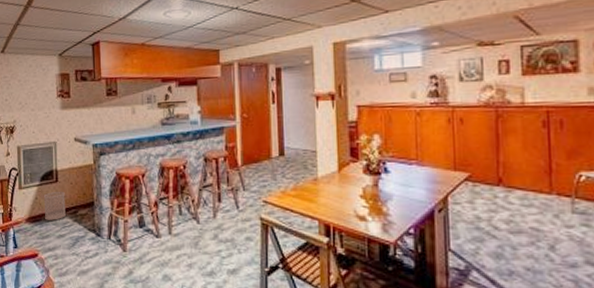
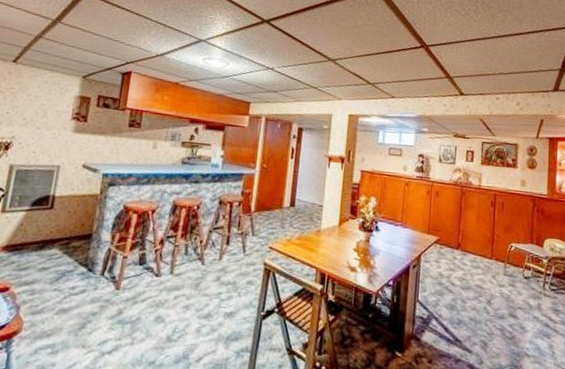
wastebasket: present [43,191,66,220] -> none [28,218,59,251]

